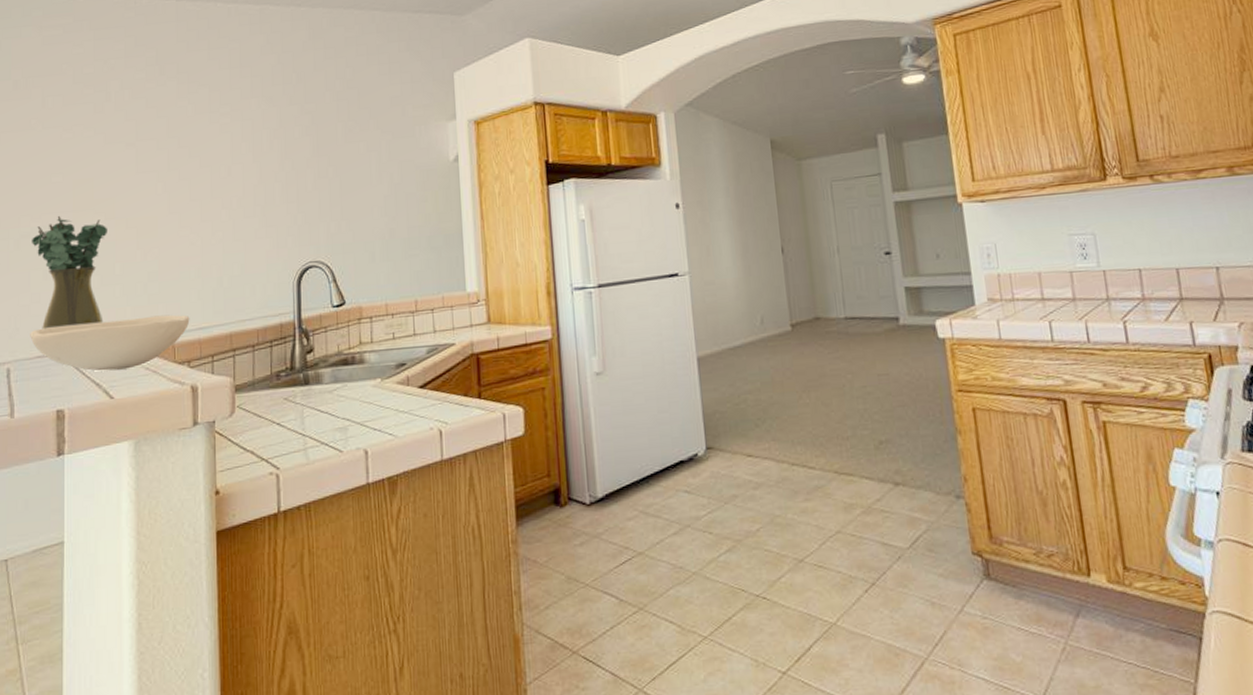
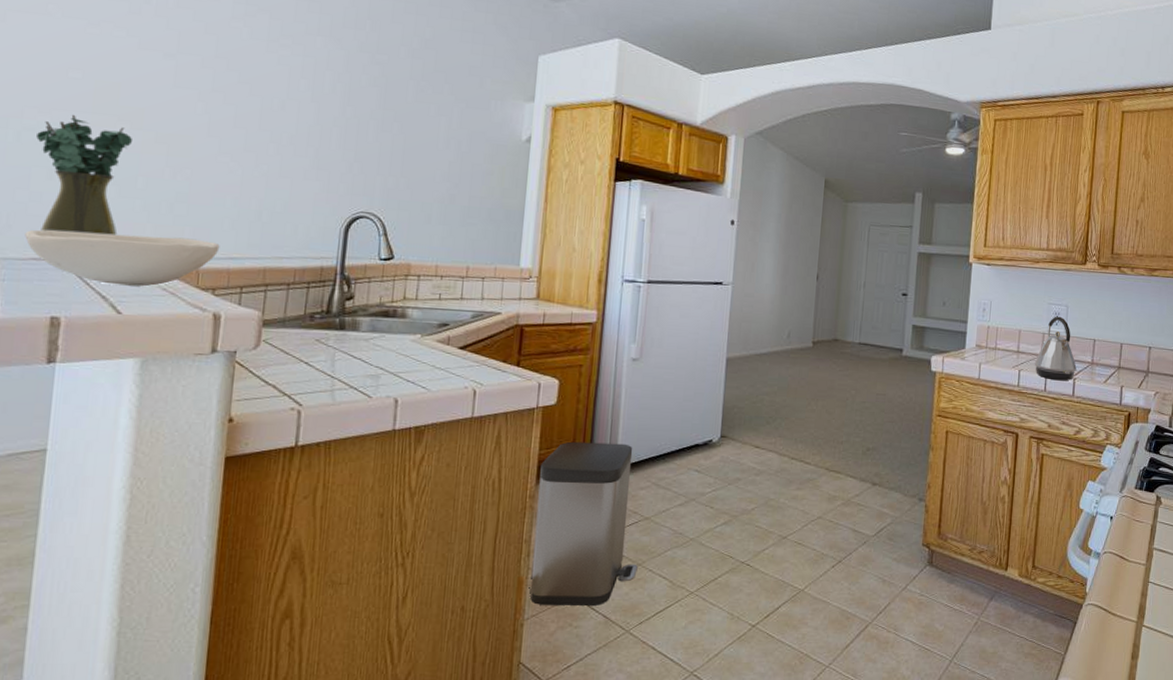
pedal bin: none [519,469,640,666] -> present [530,441,638,606]
kettle: none [1066,248,1124,328] -> present [1034,316,1077,381]

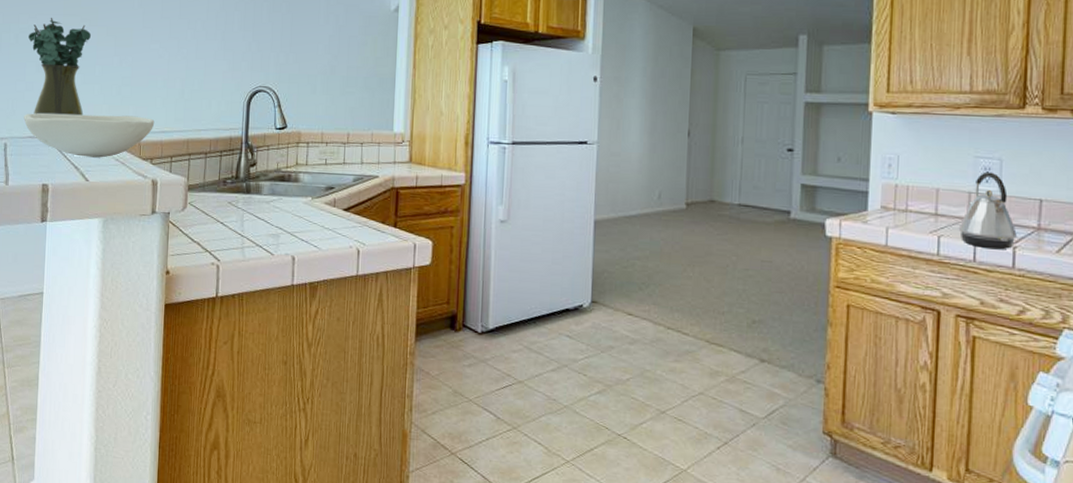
pedal bin: present [530,441,638,606] -> none [413,301,513,465]

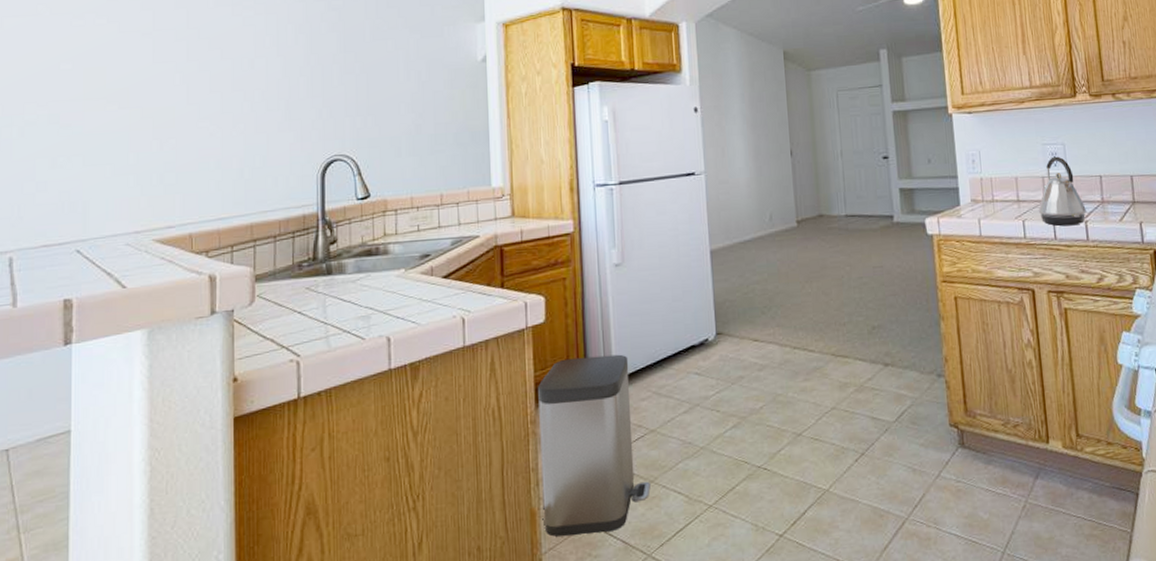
bowl: present [24,113,155,158] -> none [35,205,209,261]
vase: present [28,18,92,116] -> none [38,104,122,218]
pedal bin: none [413,301,513,465] -> present [538,354,651,537]

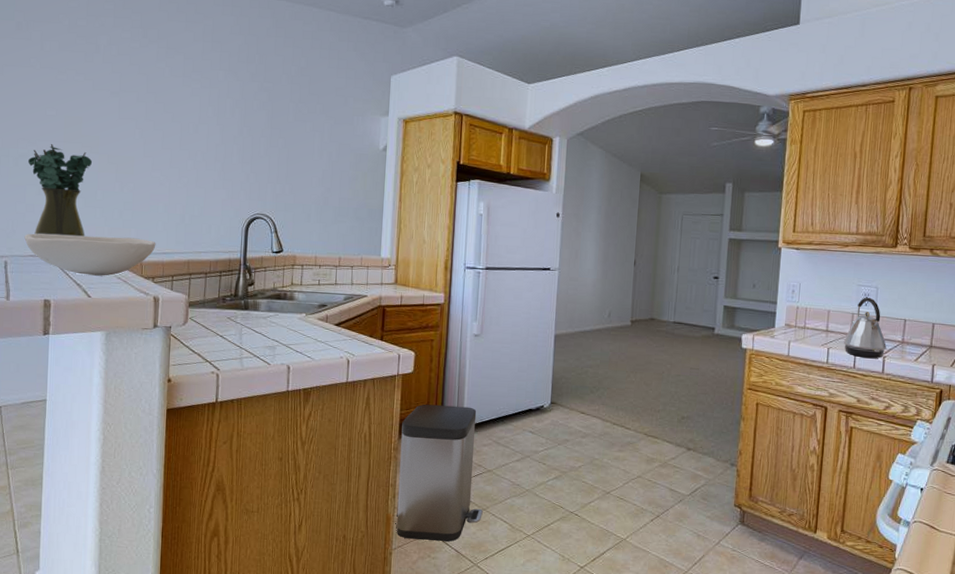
bowl: none [35,205,209,261] -> present [24,233,156,276]
vase: none [38,104,122,218] -> present [28,144,93,237]

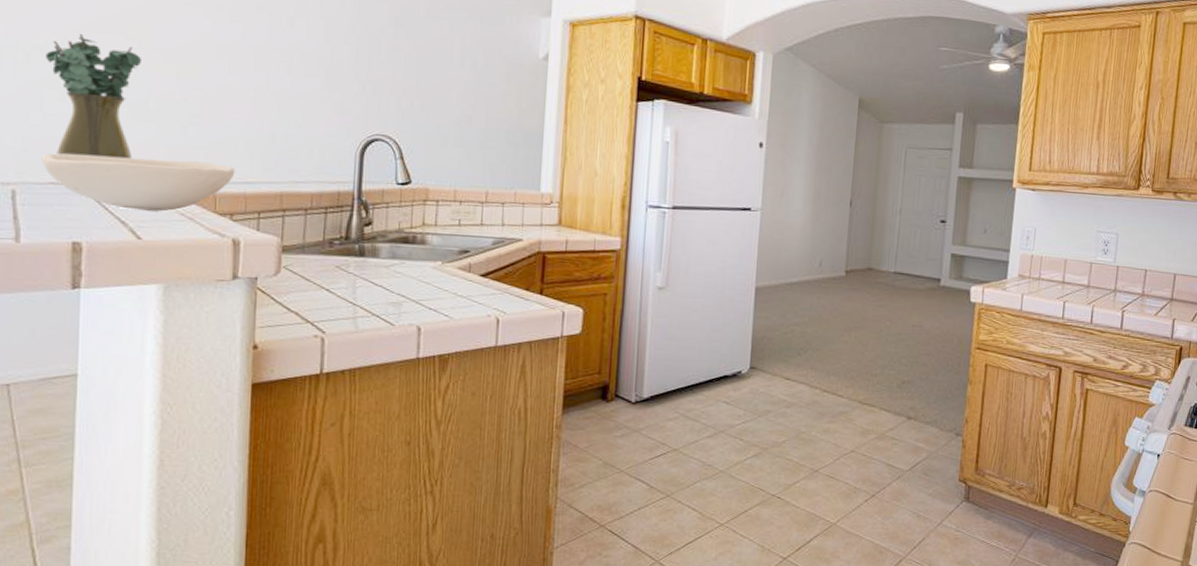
pedal bin: present [396,404,483,542] -> none [559,371,667,536]
kettle: present [843,297,886,359] -> none [1080,244,1126,314]

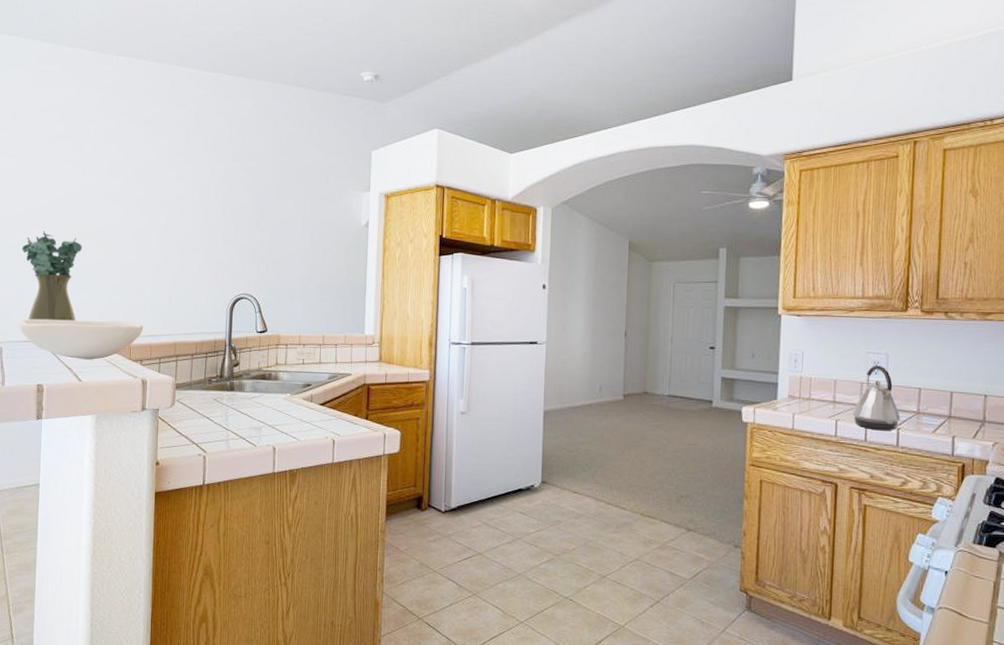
kettle: none [1080,244,1126,314] -> present [852,365,900,431]

